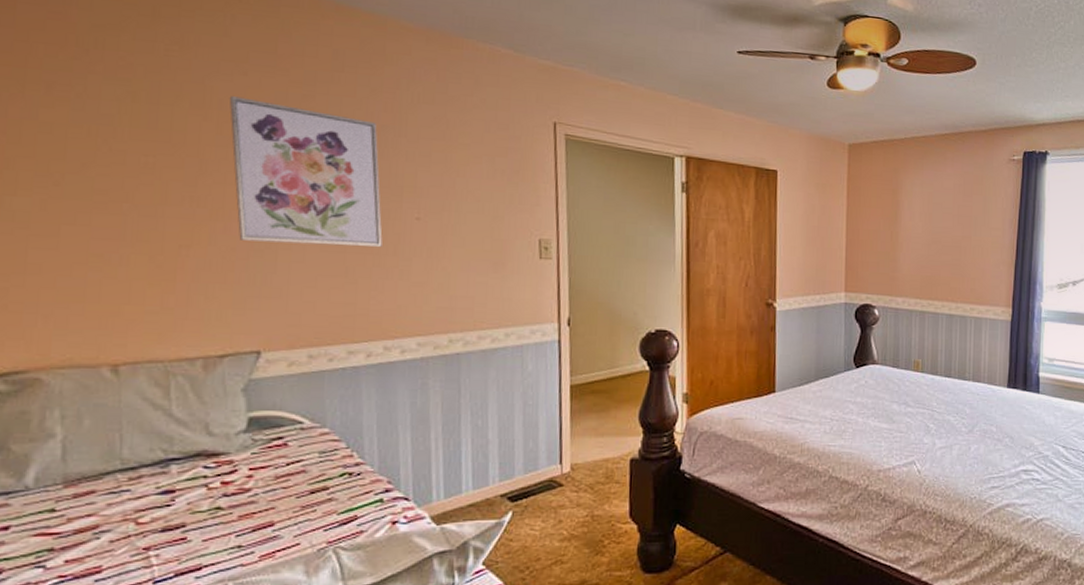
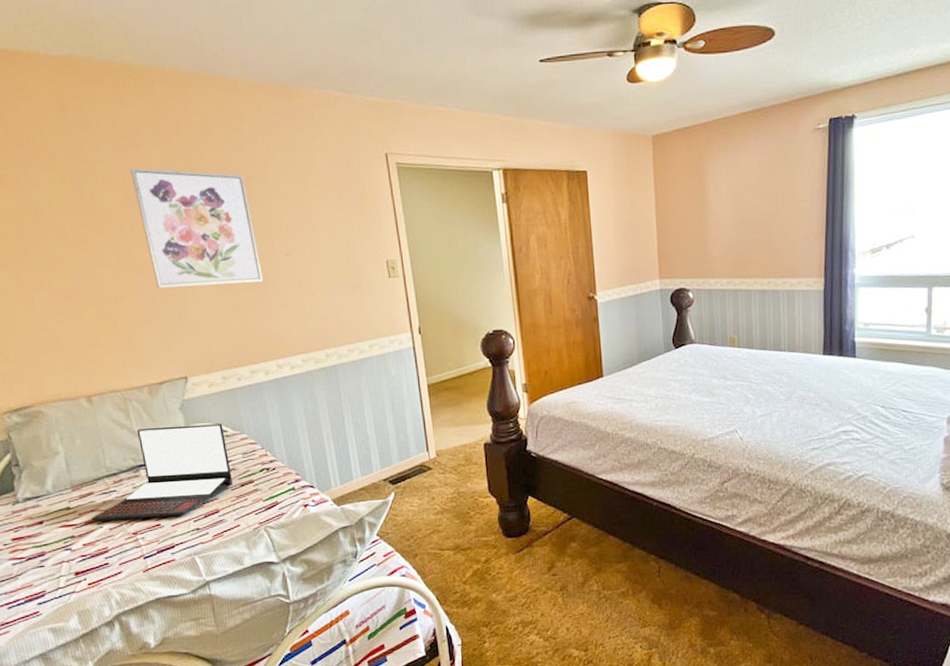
laptop: none [85,411,300,529] -> present [92,423,233,521]

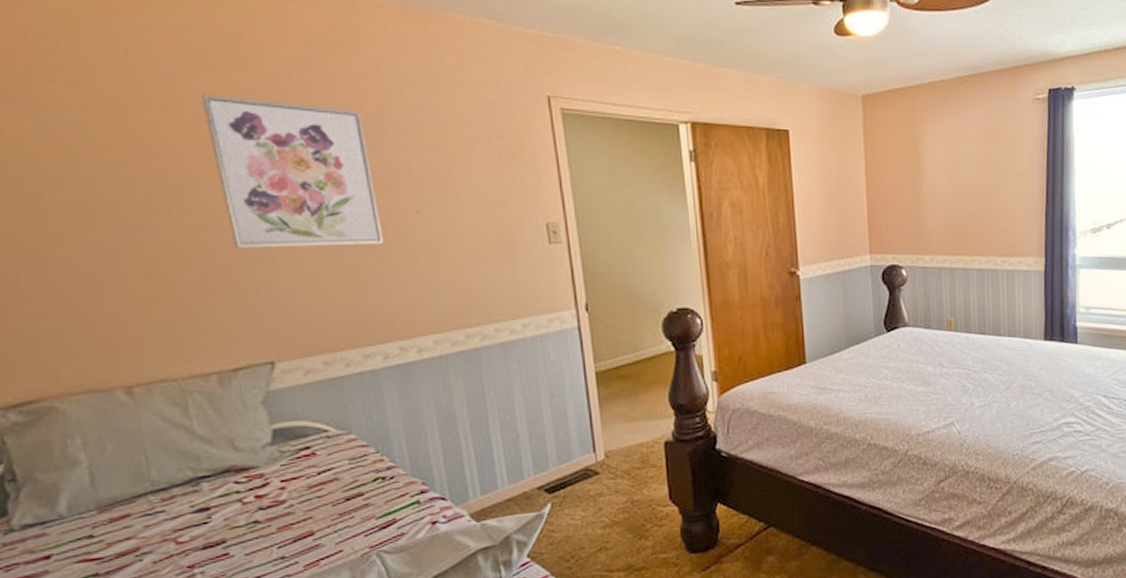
laptop: present [92,423,233,521] -> none [126,421,334,553]

